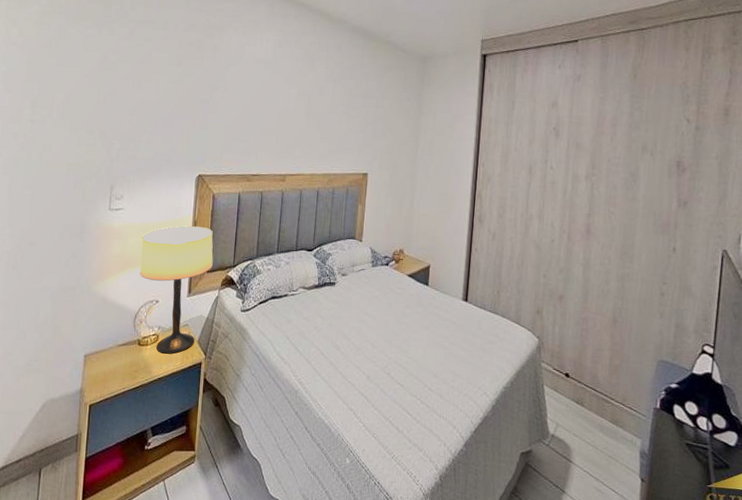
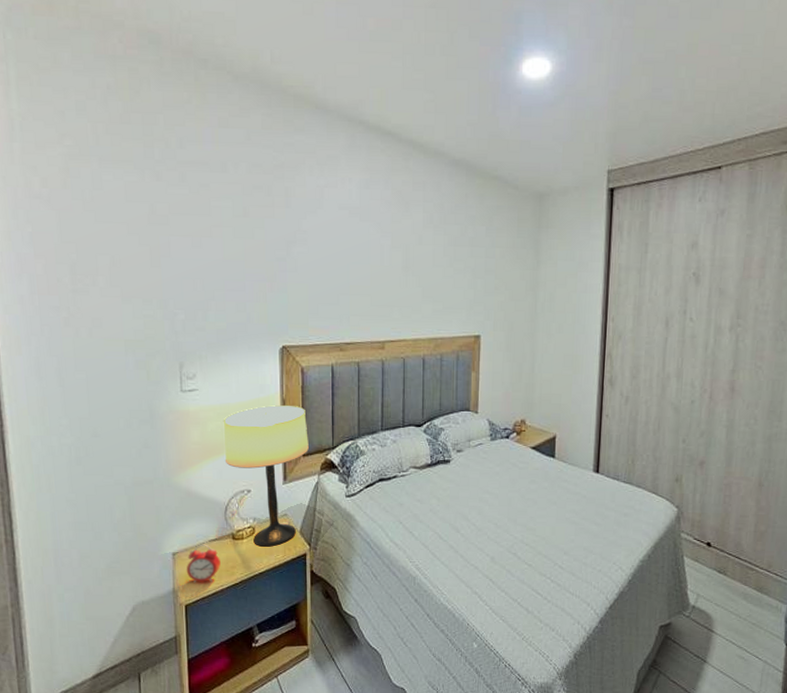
alarm clock: none [94,348,125,385] -> present [186,544,221,584]

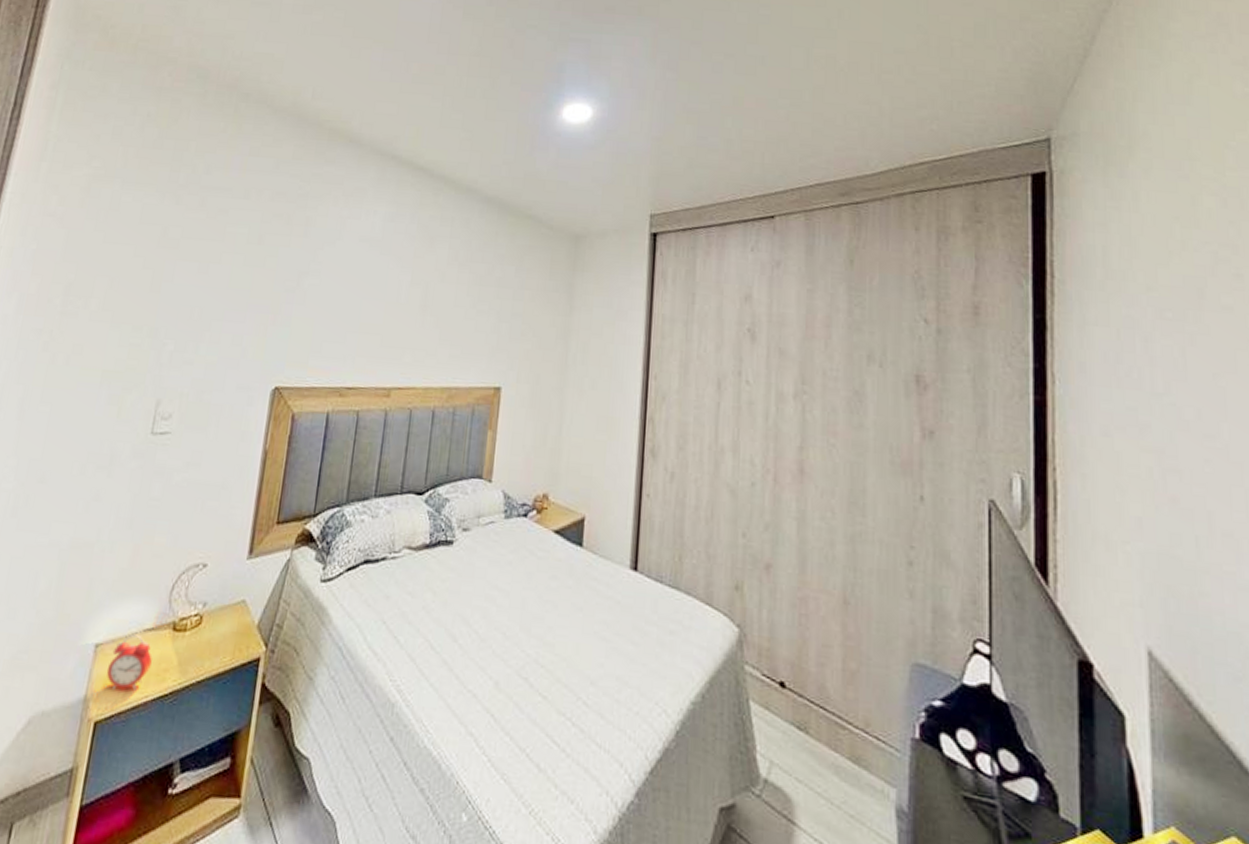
table lamp: present [223,405,309,547] -> none [184,457,289,645]

